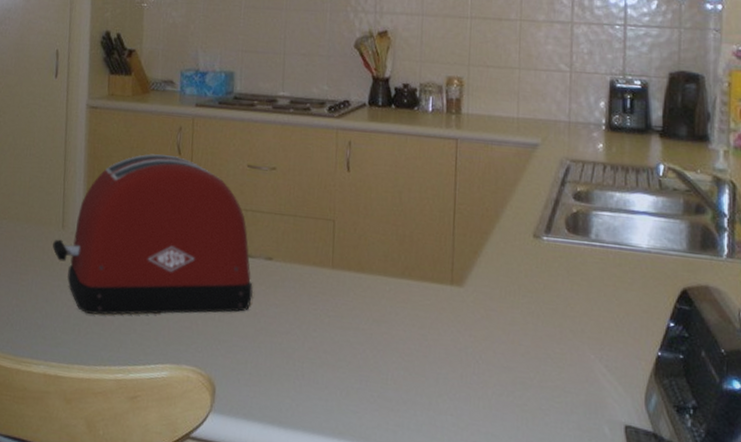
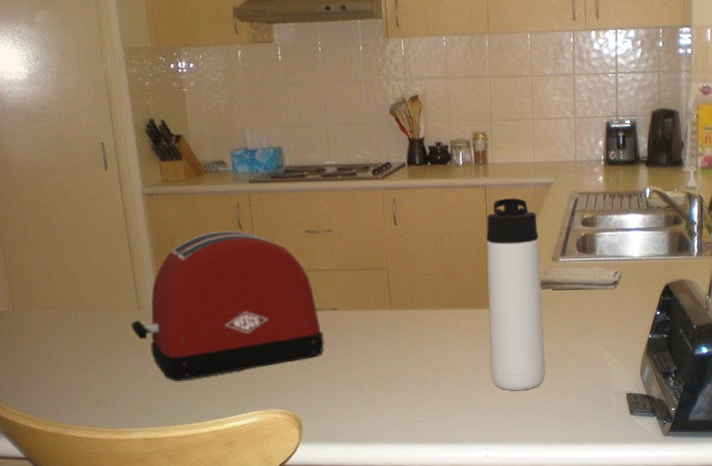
thermos bottle: none [446,155,519,397] -> present [486,198,545,390]
washcloth: none [516,247,624,285] -> present [540,266,622,290]

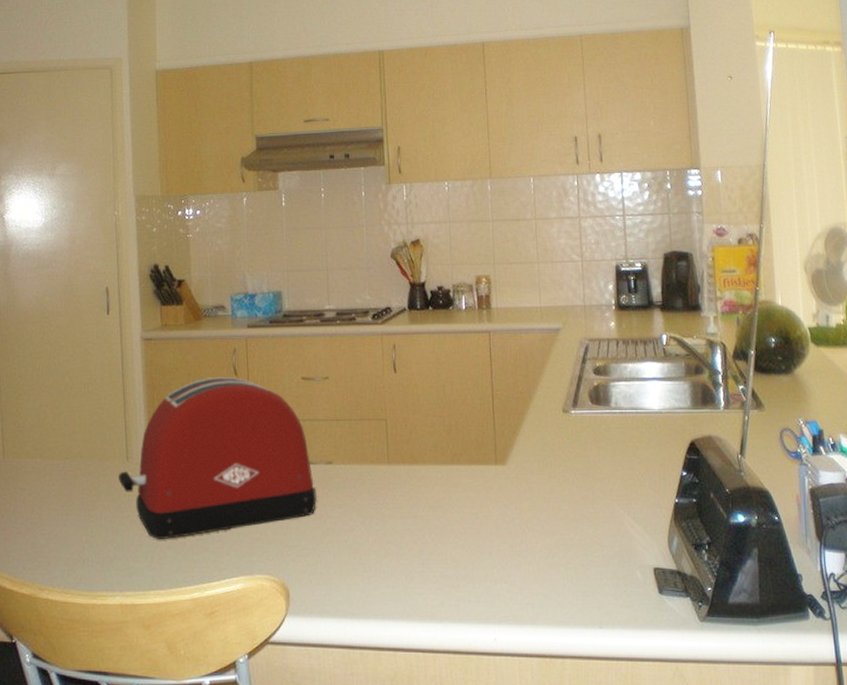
thermos bottle: present [486,198,545,390] -> none [491,344,559,560]
washcloth: present [540,266,622,290] -> none [550,419,641,446]

